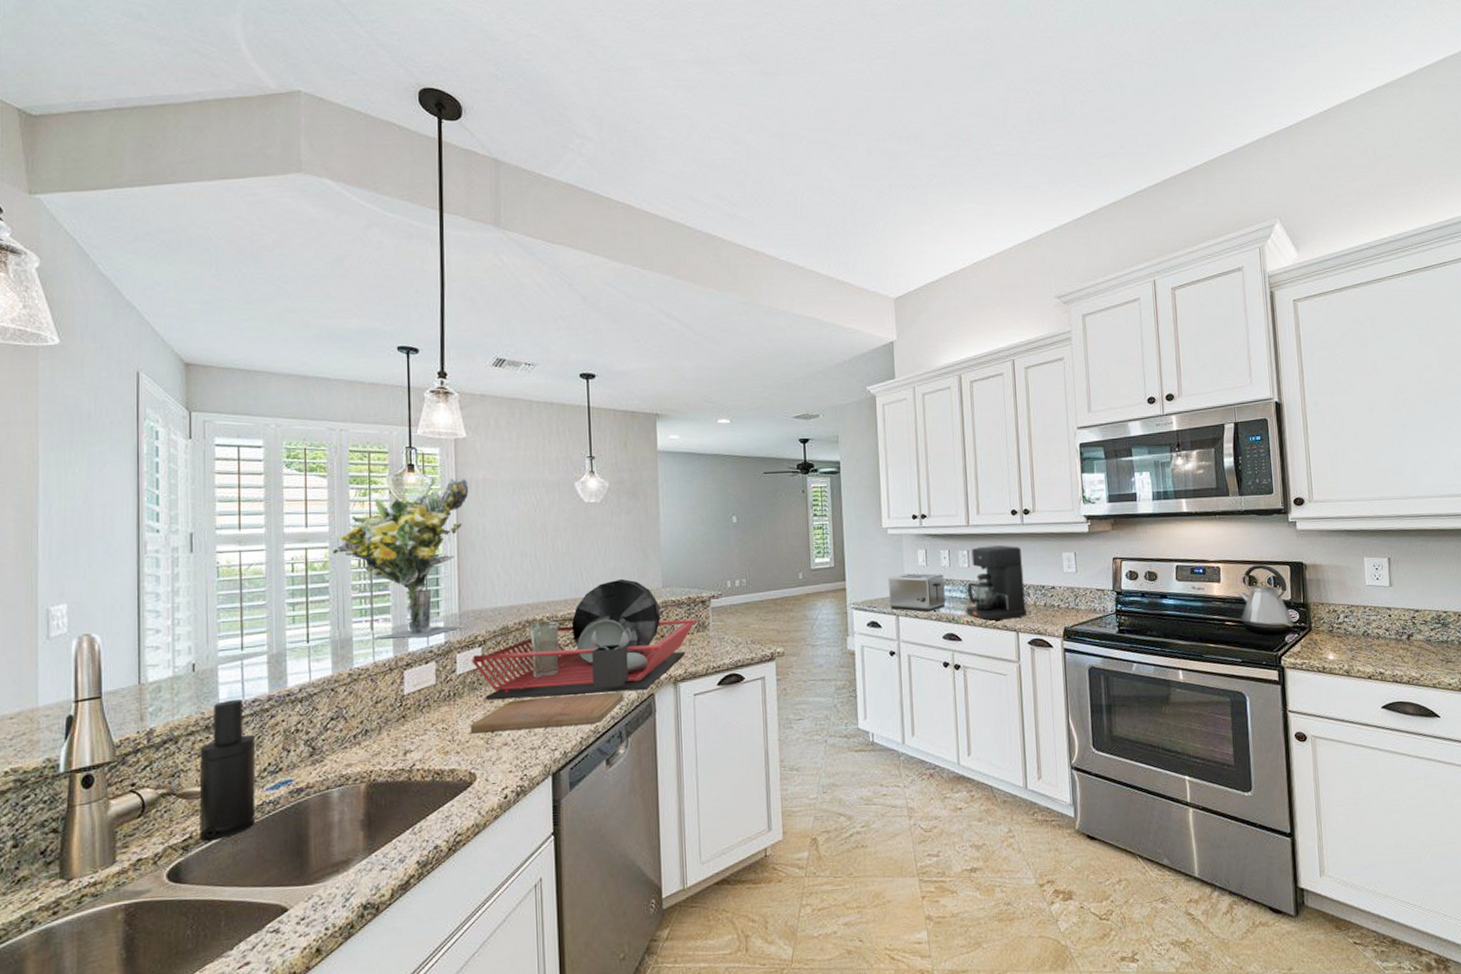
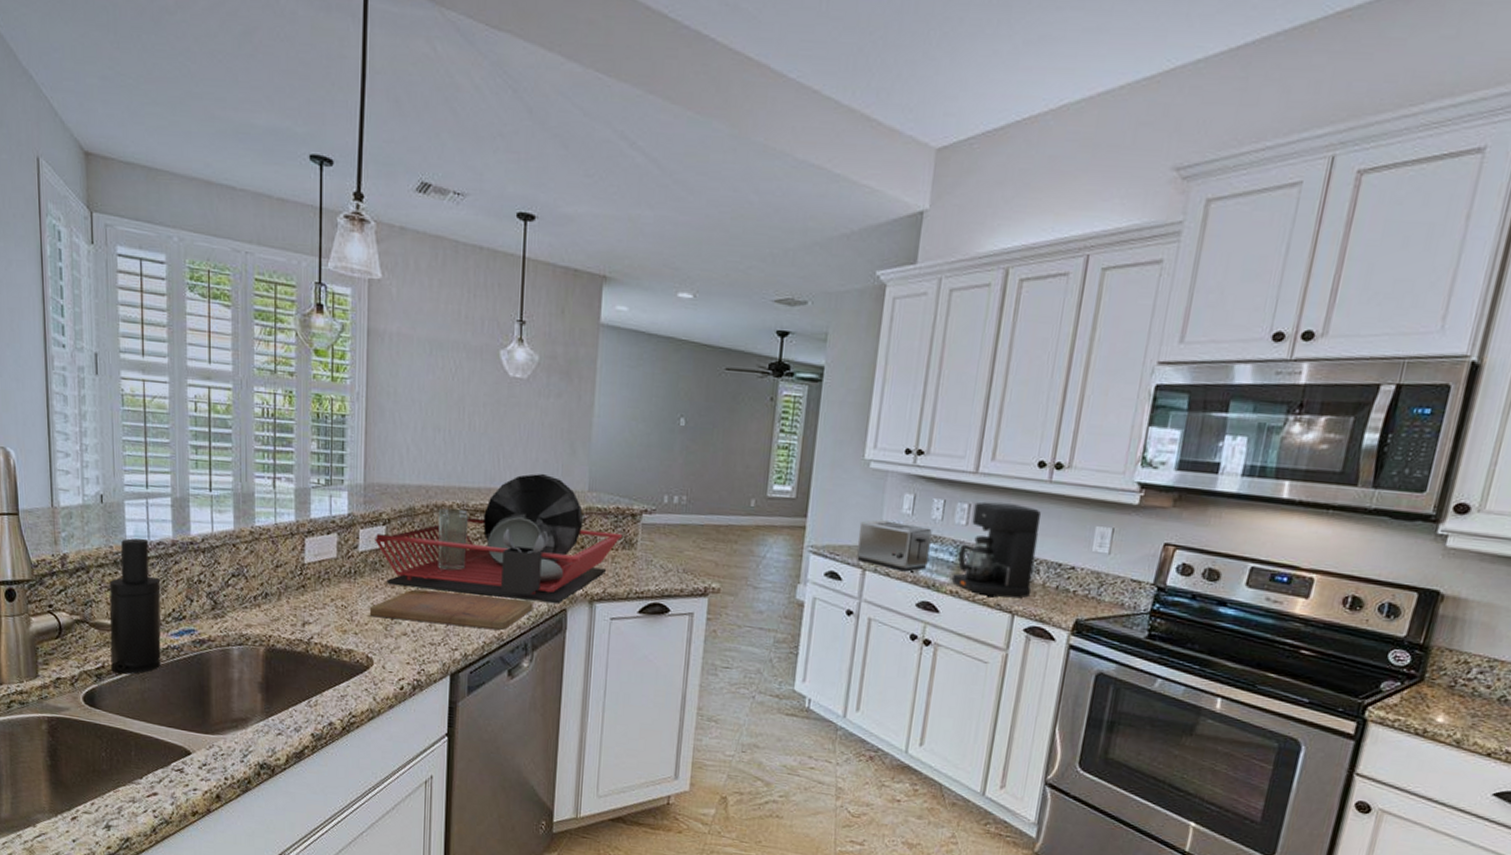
bouquet: present [333,478,469,639] -> none [236,326,382,506]
kettle: present [1238,564,1295,636] -> none [1323,584,1407,680]

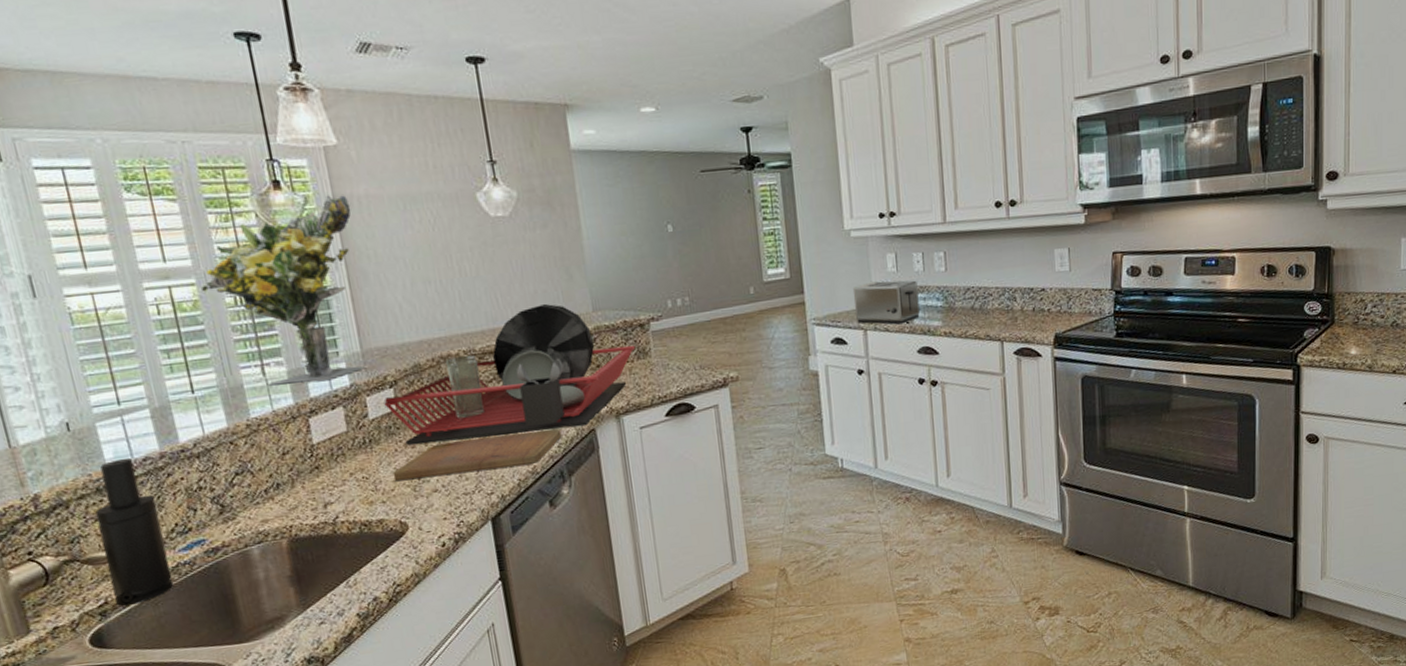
bouquet: none [236,326,382,506] -> present [201,195,366,386]
coffee maker: present [952,501,1041,598] -> none [944,243,1013,332]

